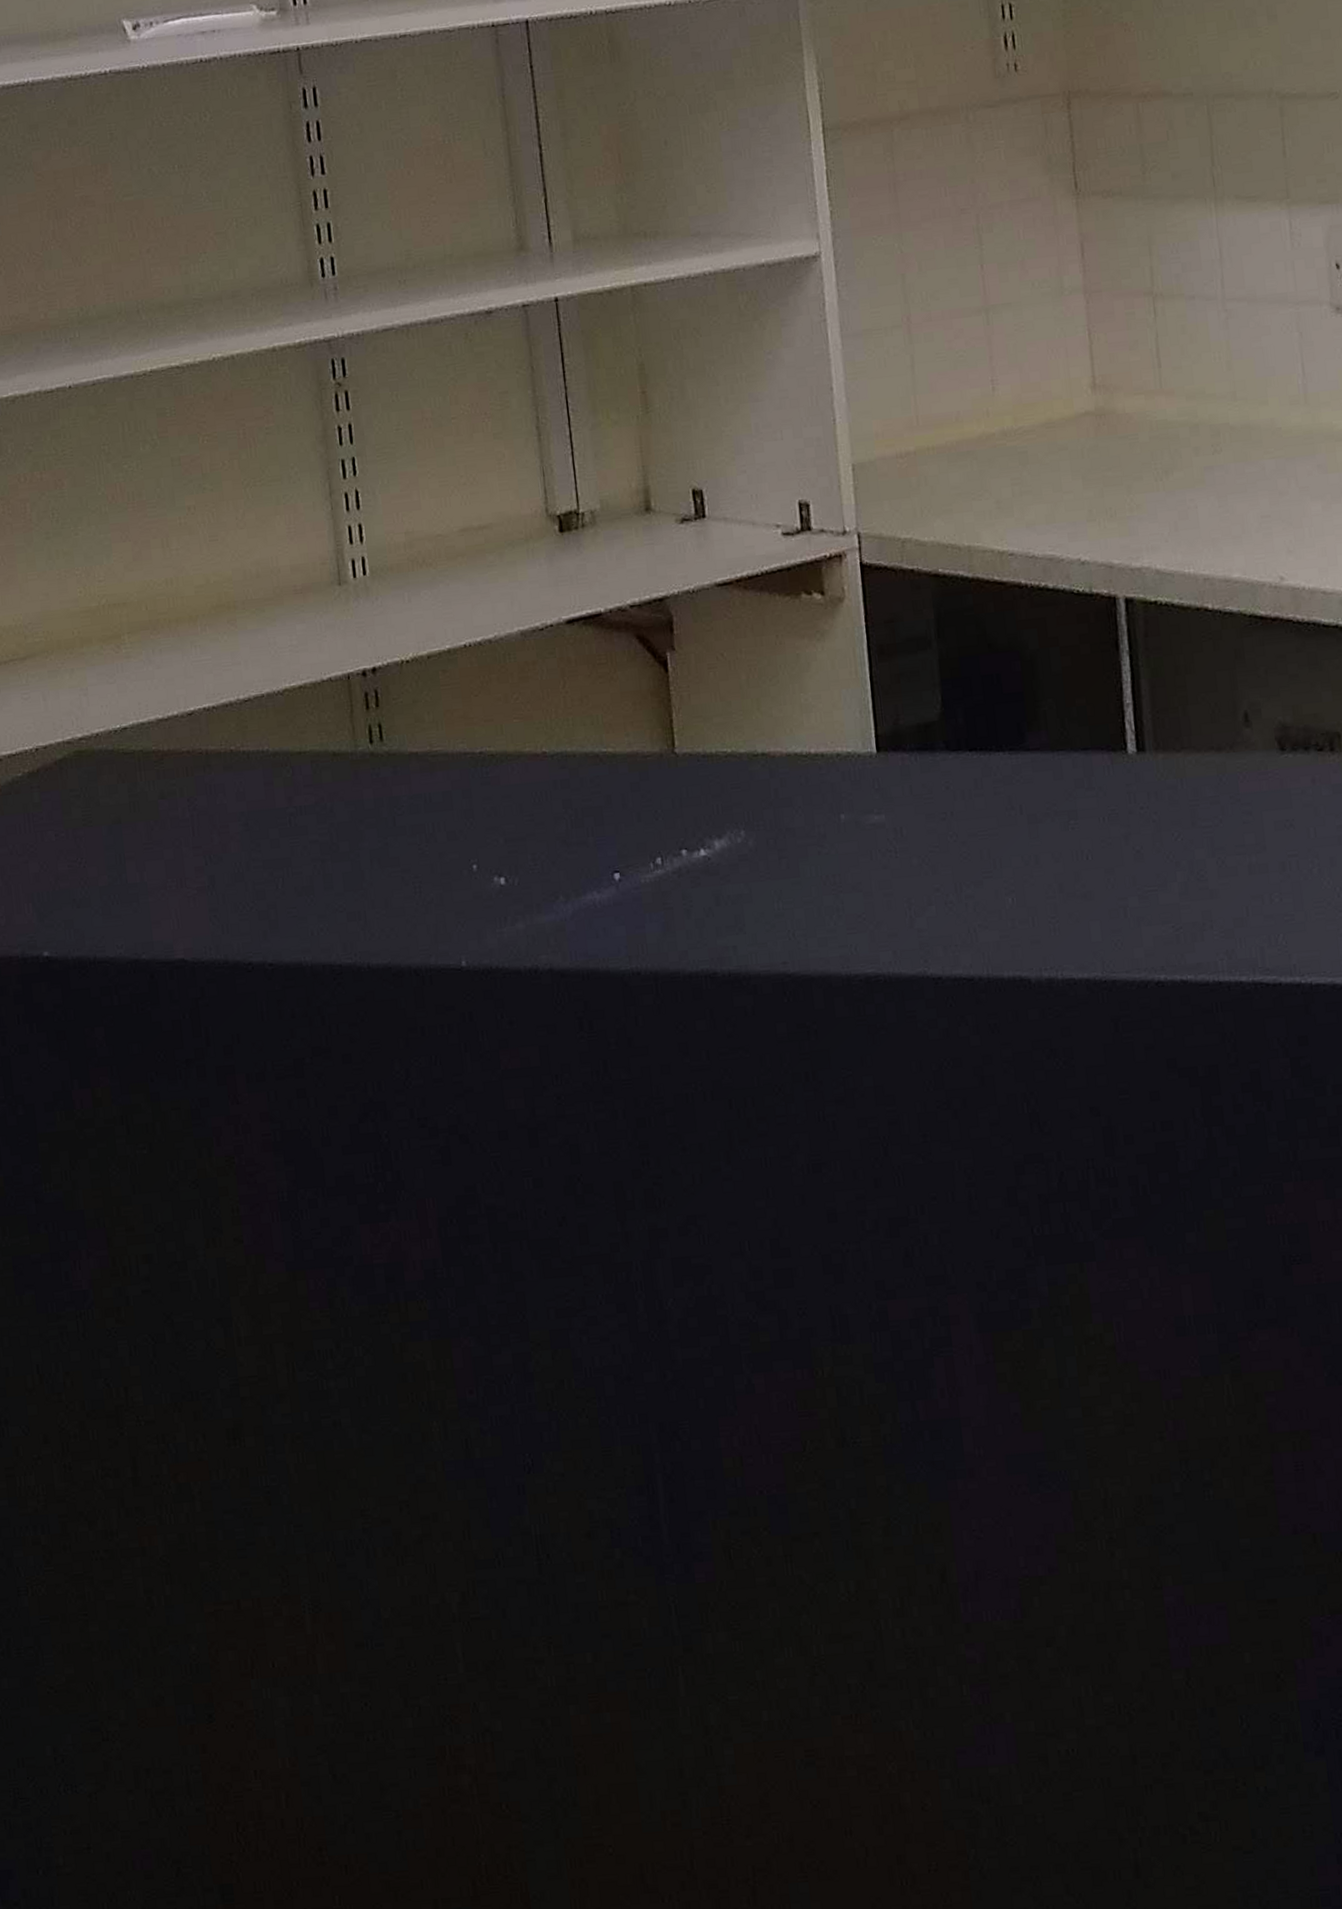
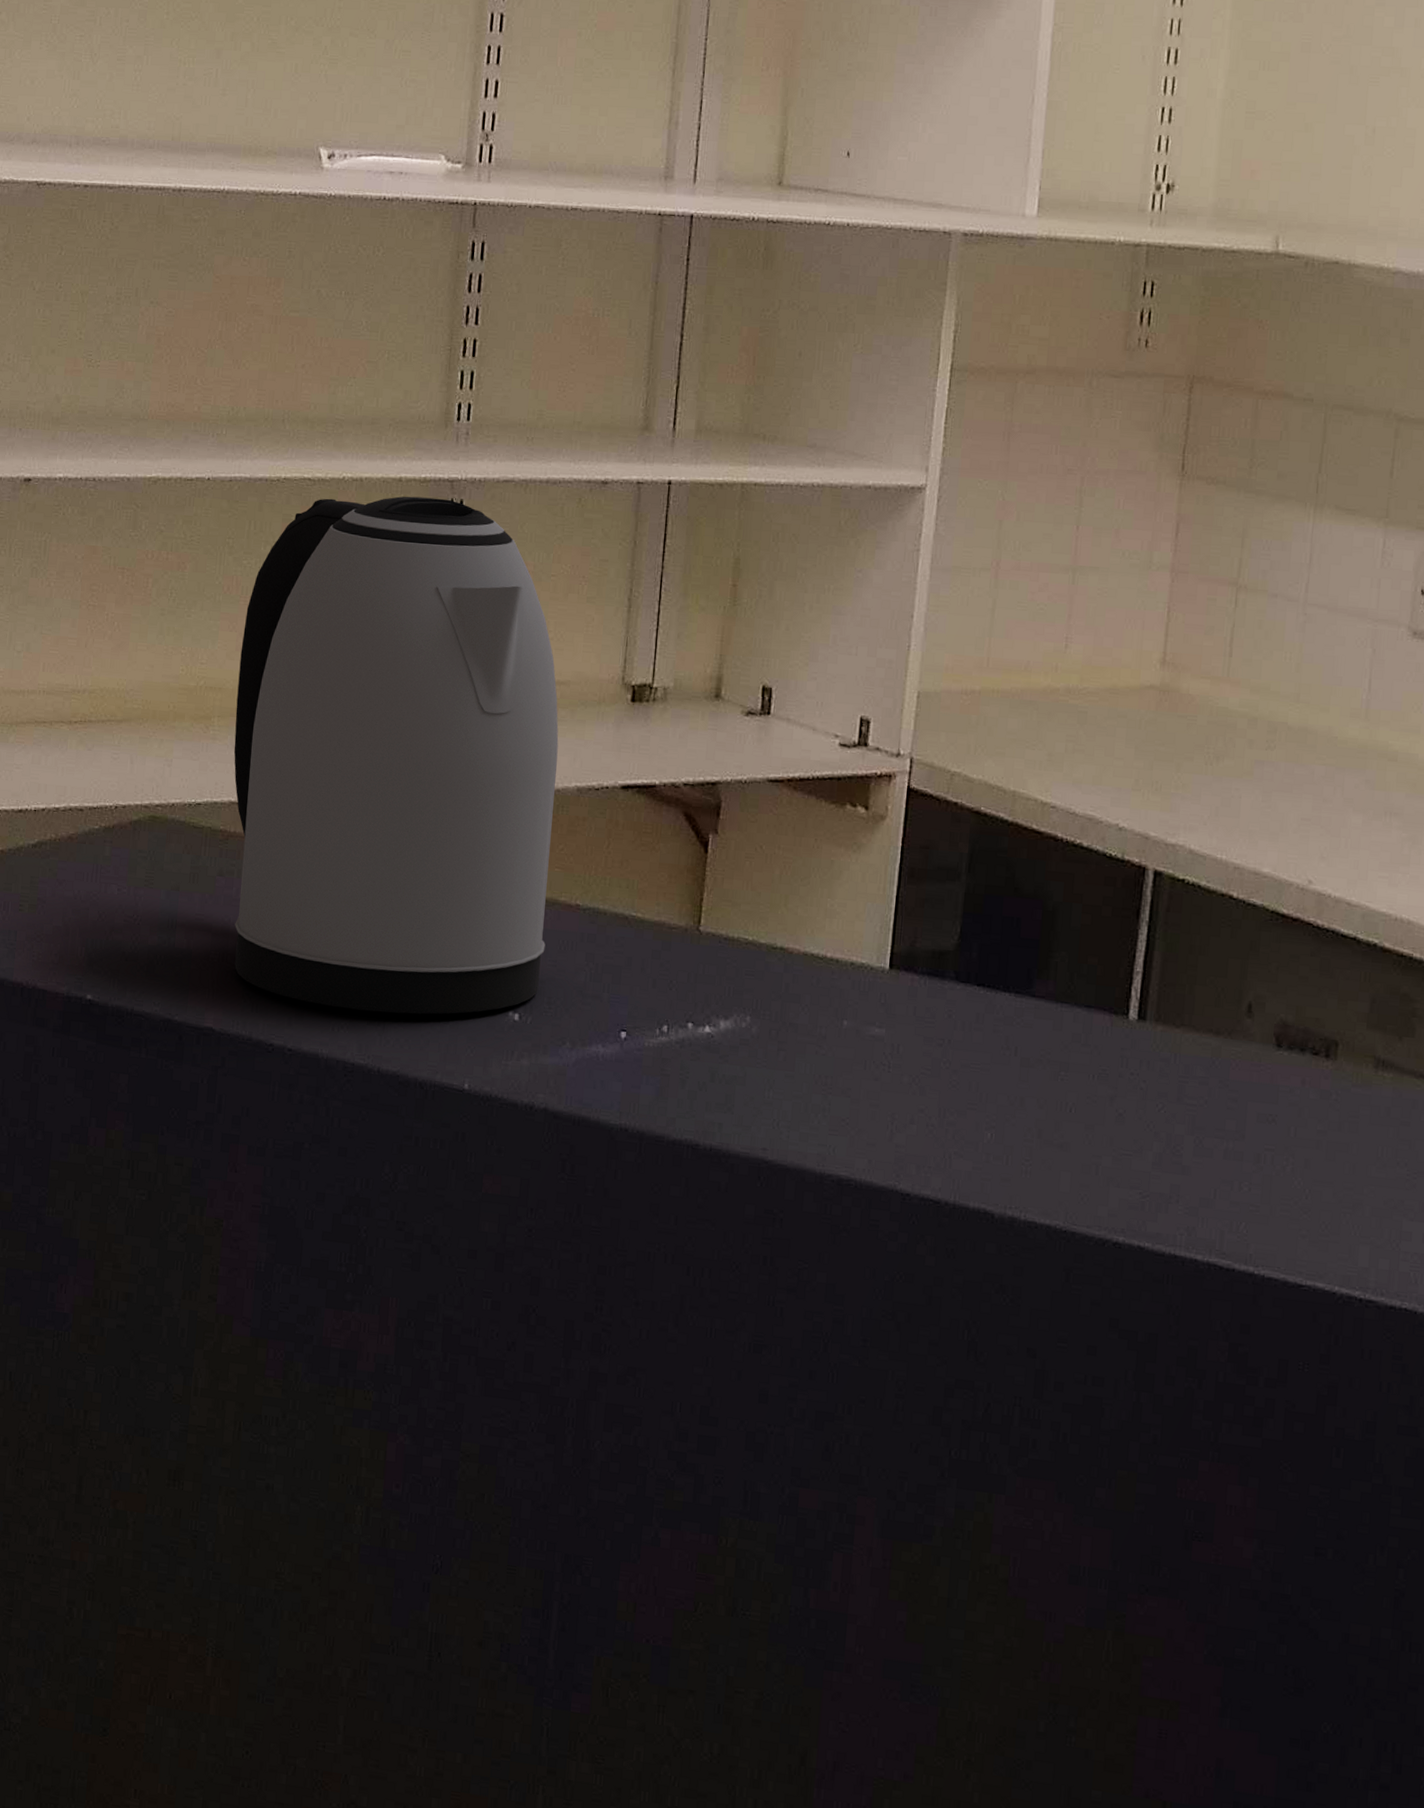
kettle: none [136,360,520,912] -> present [233,496,559,1015]

